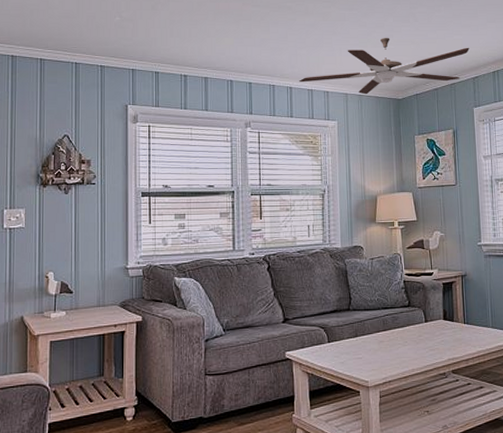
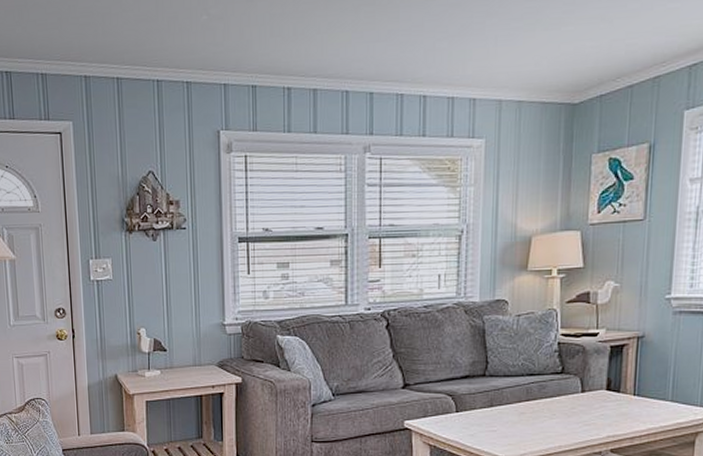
ceiling fan: present [299,37,469,95] -> none [436,13,690,100]

